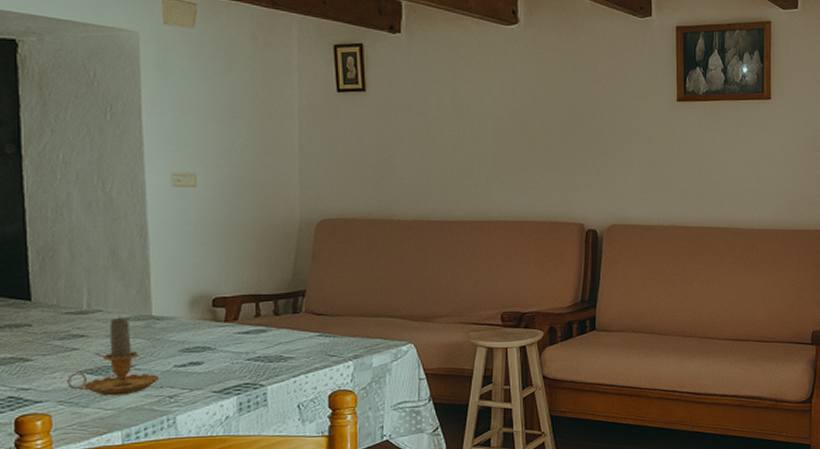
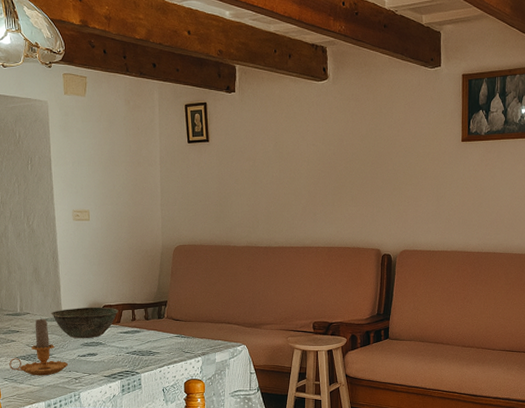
bowl: none [134,299,236,343] -> present [51,307,119,339]

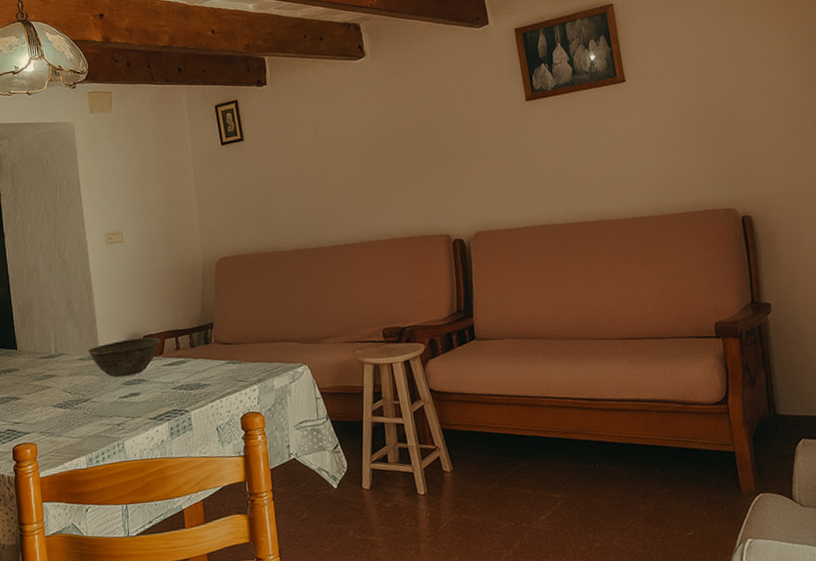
candle: present [9,317,69,376] -> none [45,357,110,426]

